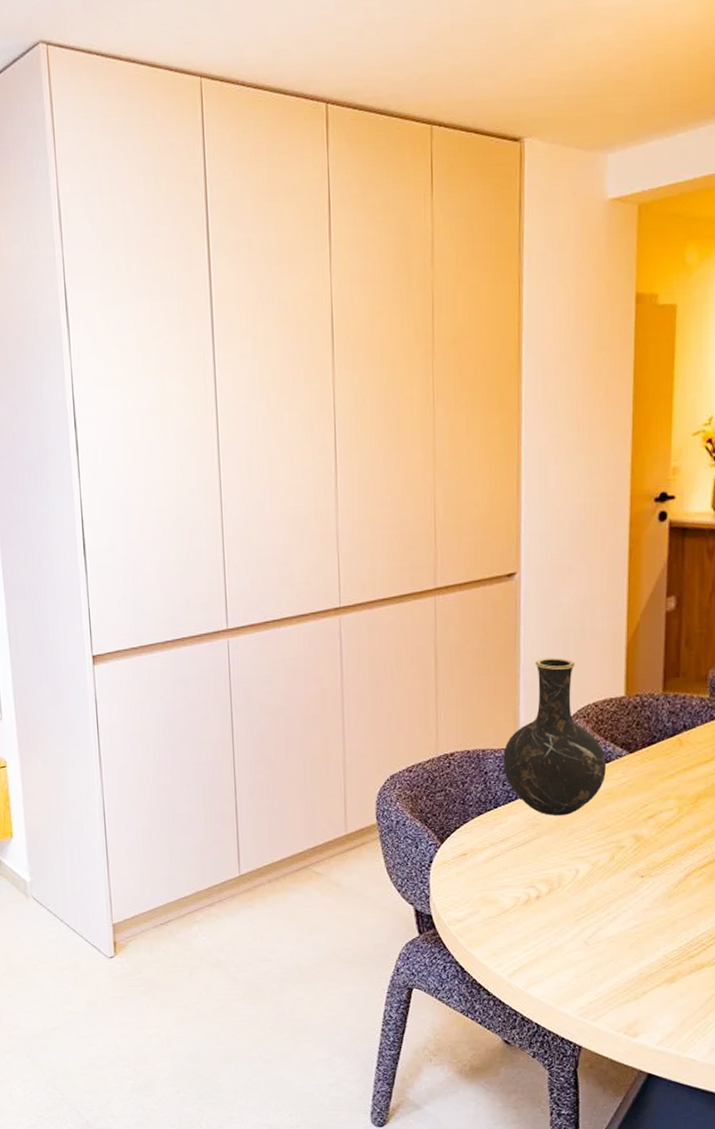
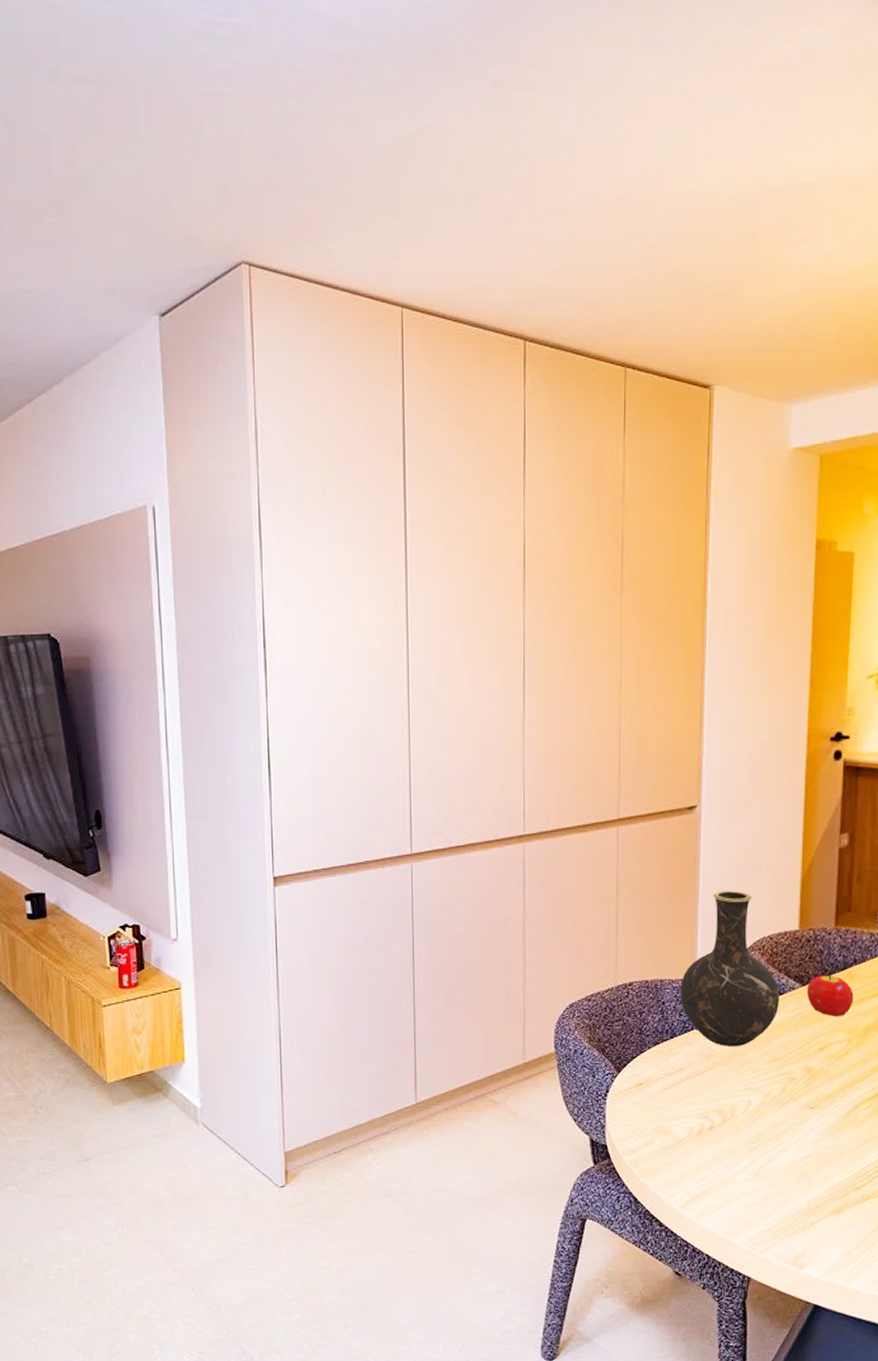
fruit: none [634,742,684,784] -> present [806,975,854,1016]

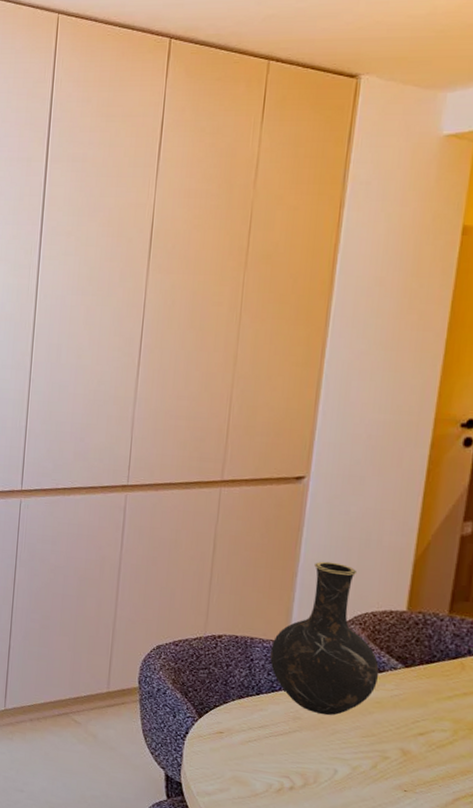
fruit: present [806,975,854,1016] -> none [409,660,465,705]

